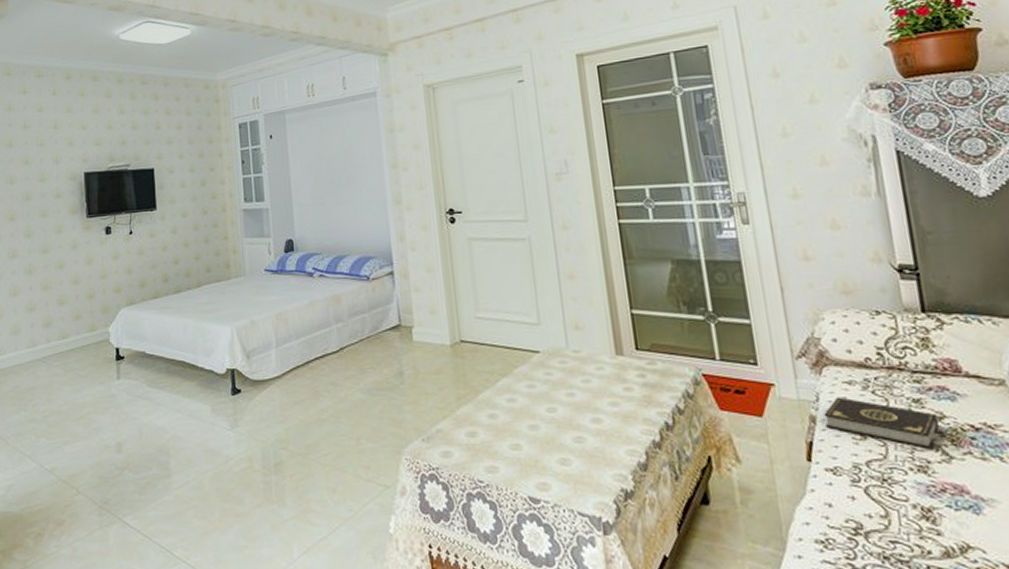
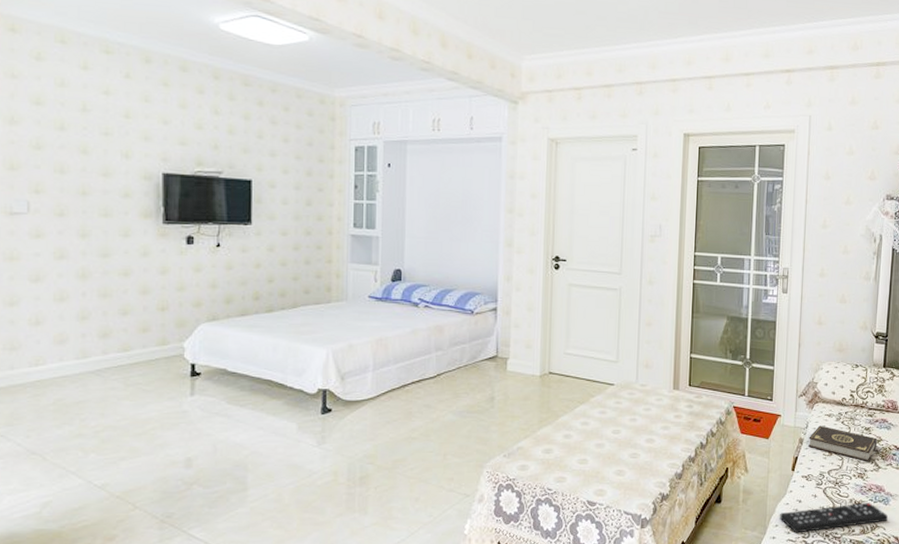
remote control: none [802,511,986,552] -> present [780,503,888,534]

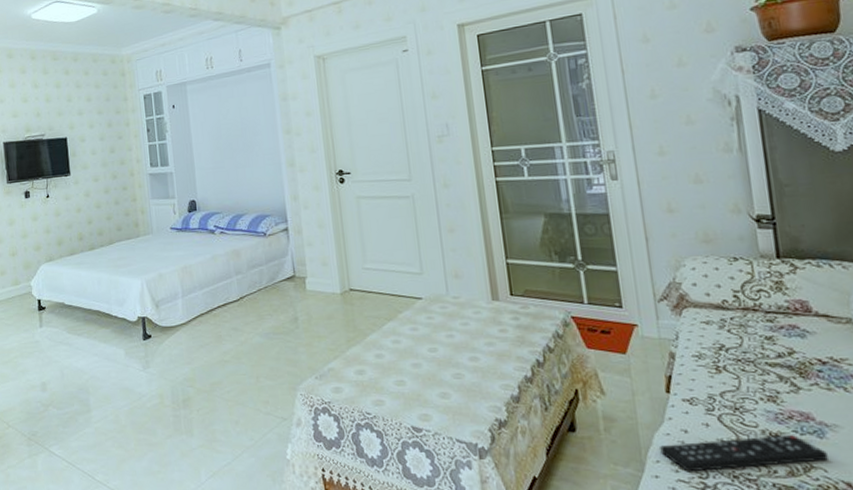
book: present [808,425,878,462] -> none [682,335,789,381]

